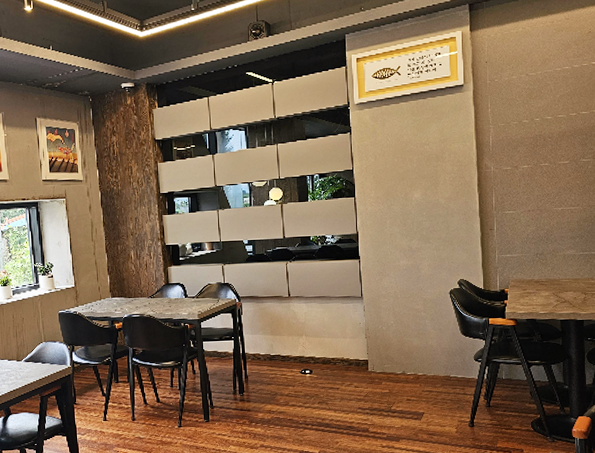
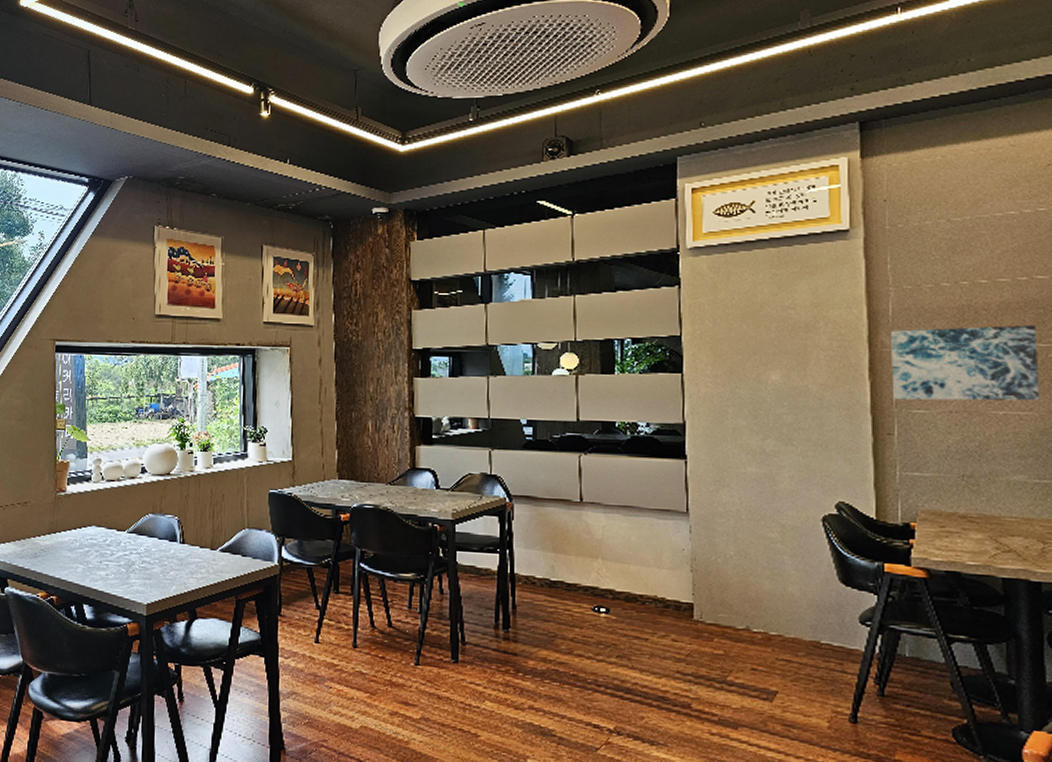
wall art: none [492,146,583,205] -> present [891,324,1040,401]

